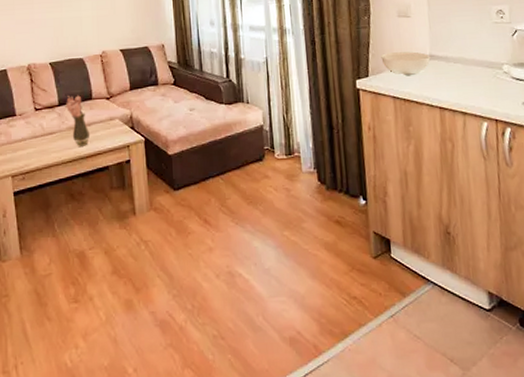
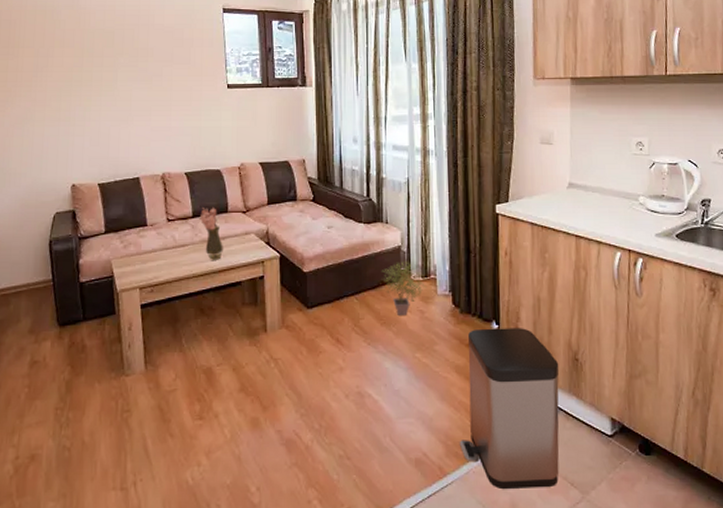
potted plant: none [245,139,291,194] -> present [381,260,427,315]
pedal bin: none [332,203,438,366] -> present [459,328,559,489]
bowl: present [381,51,431,75] -> none [522,179,570,202]

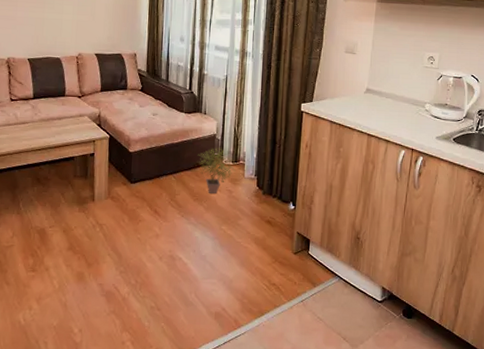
vase: present [199,208,223,260] -> none [39,91,60,137]
pedal bin: present [459,328,559,489] -> none [253,208,343,341]

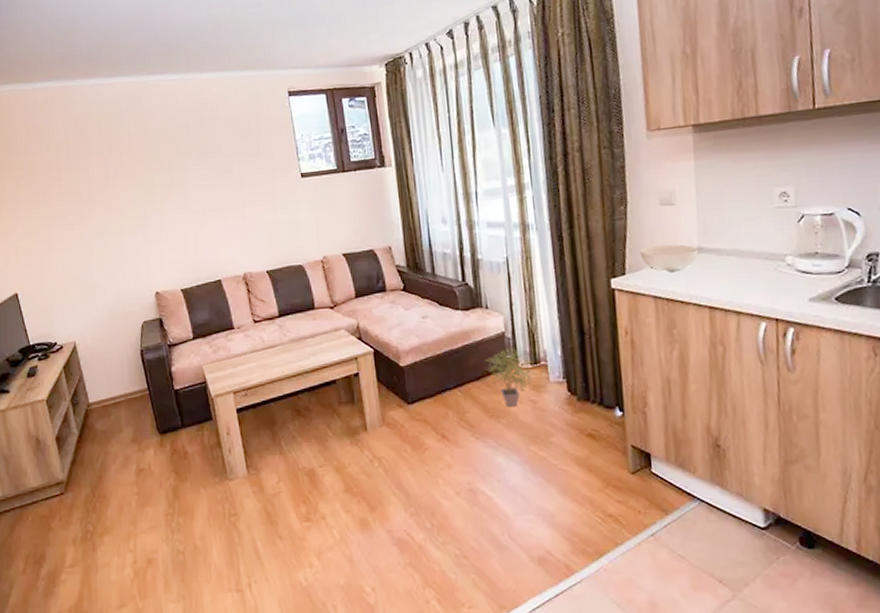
bowl: none [325,83,367,104] -> present [640,244,699,272]

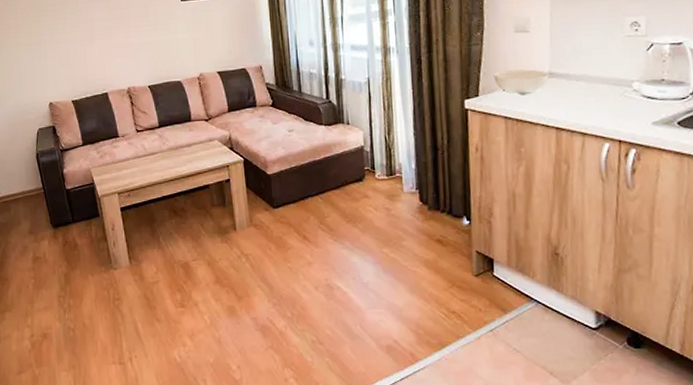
potted plant: present [485,347,537,407] -> none [345,160,392,213]

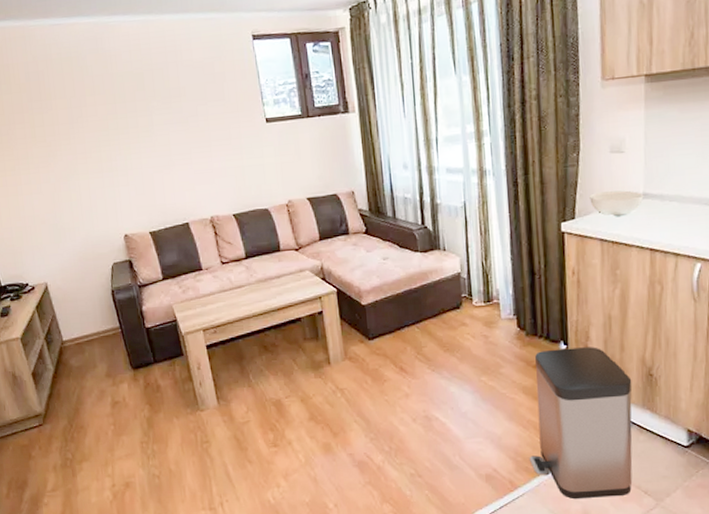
pedal bin: none [430,223,537,376] -> present [529,347,633,499]

